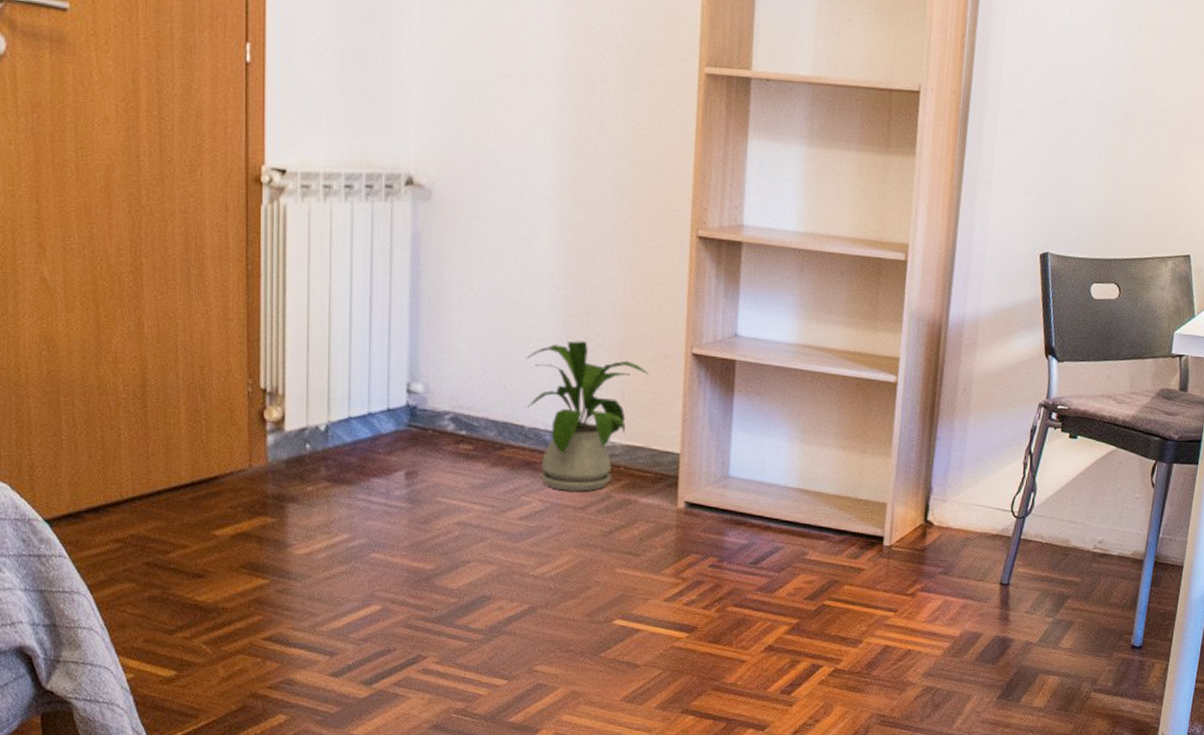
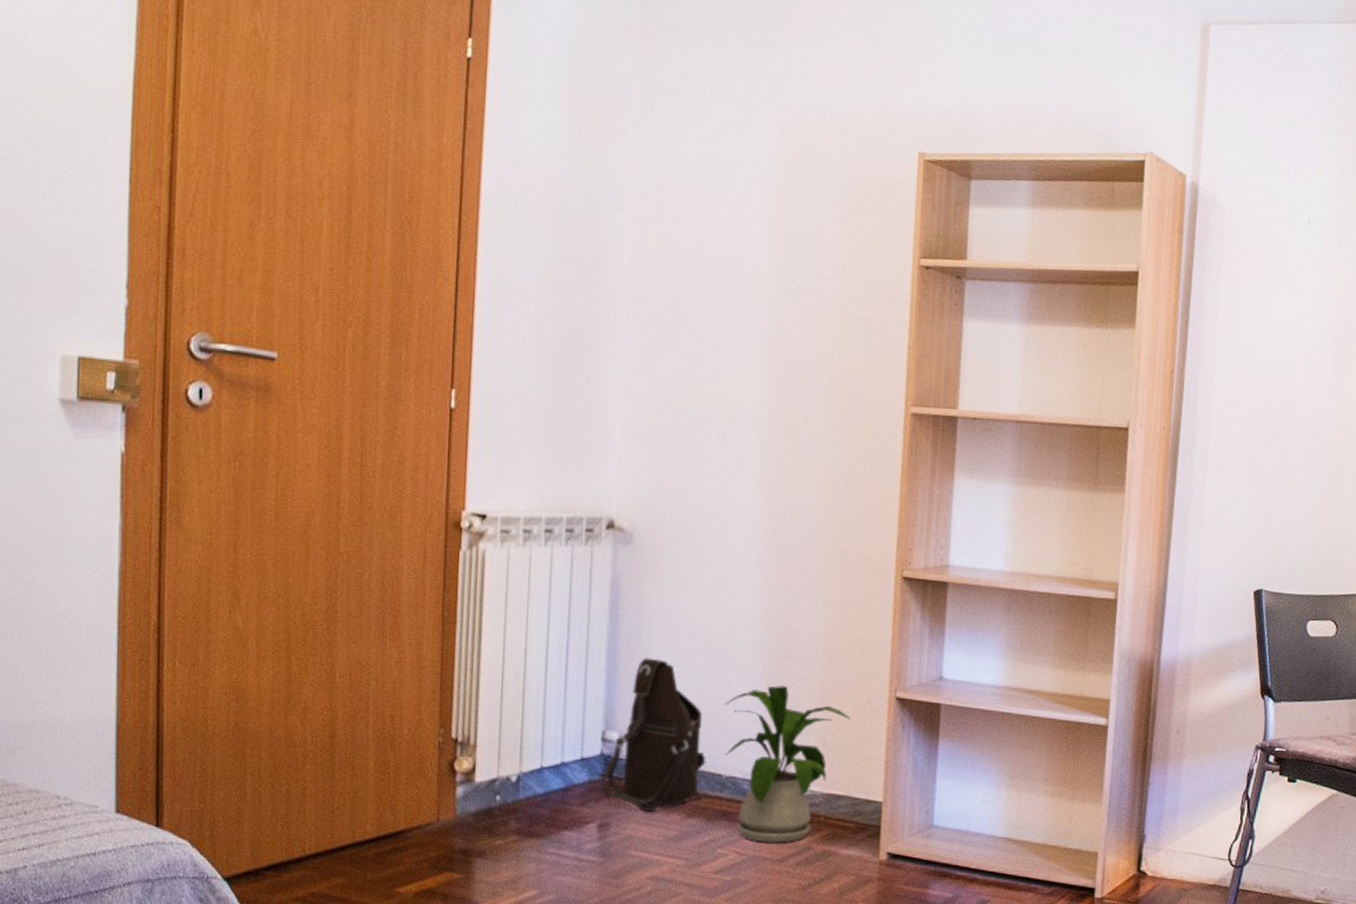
shoulder bag: none [406,312,509,460] -> present [600,657,706,811]

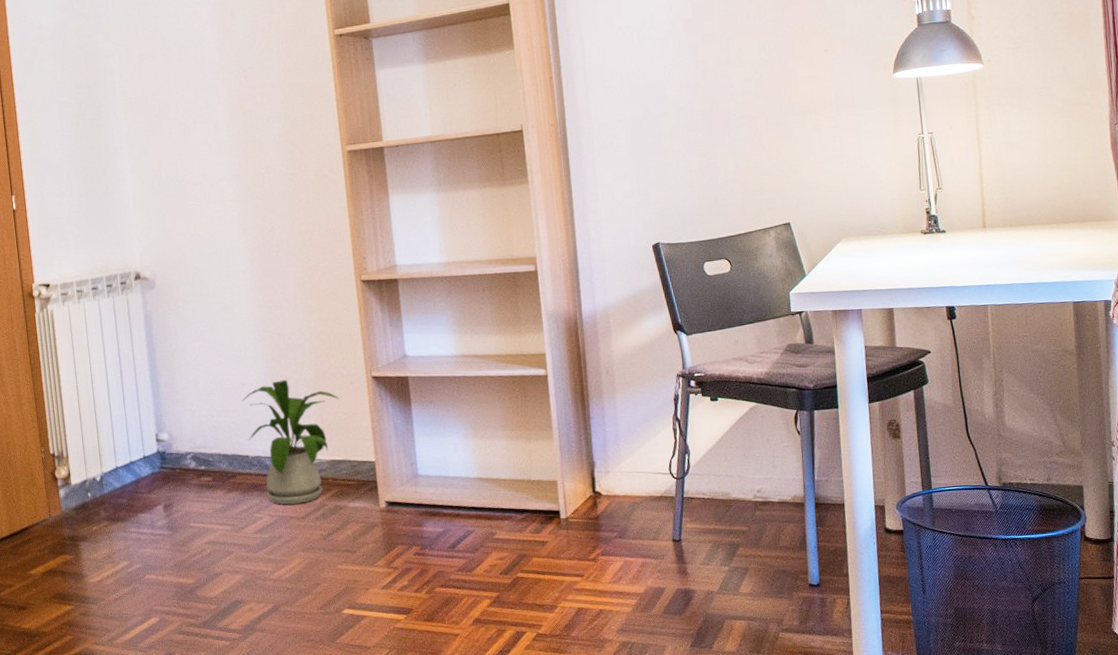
shoulder bag: present [600,657,706,811] -> none [160,372,235,491]

